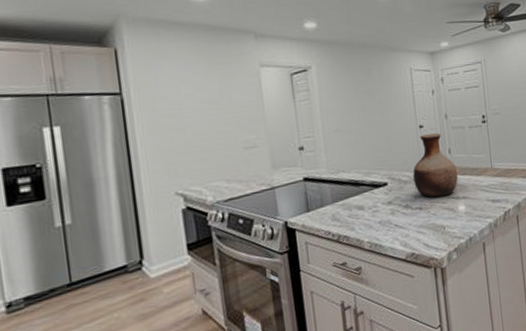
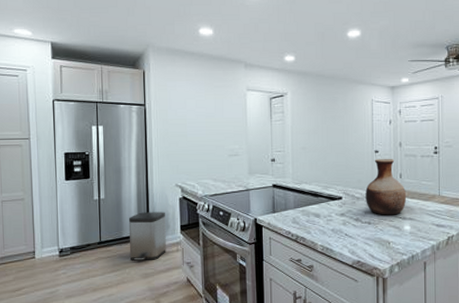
pedal bin: none [110,229,170,301] -> present [128,212,166,261]

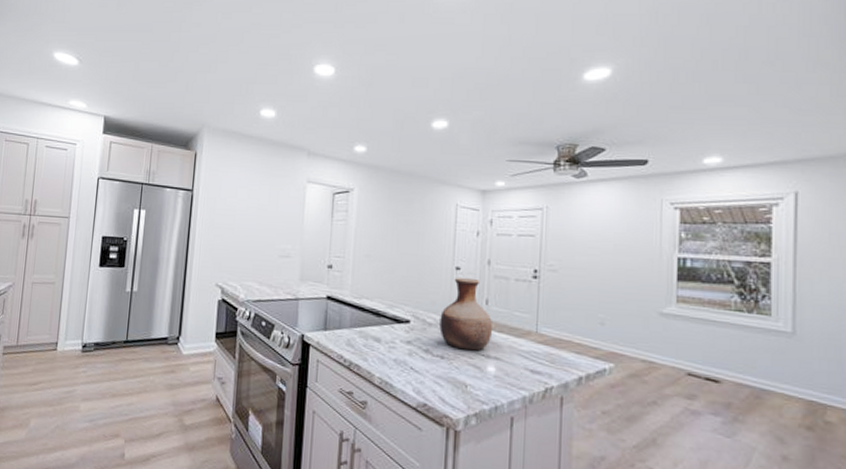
pedal bin: present [128,212,166,261] -> none [156,312,201,370]

